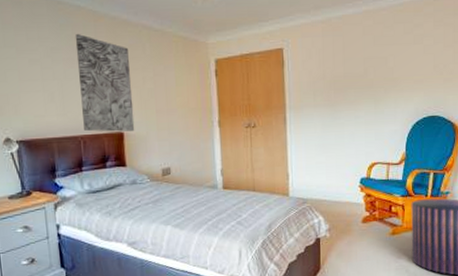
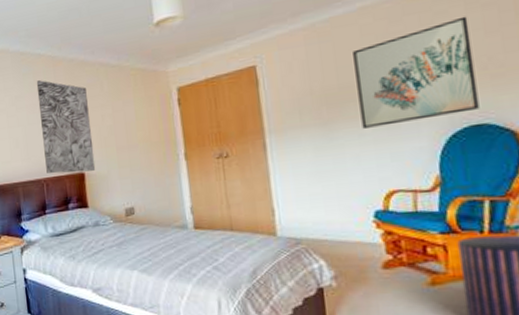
wall art: none [357,31,435,112] -> present [353,16,480,129]

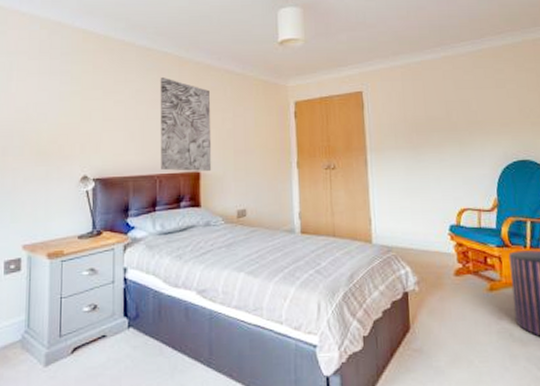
wall art: present [353,16,480,129] -> none [437,75,524,155]

